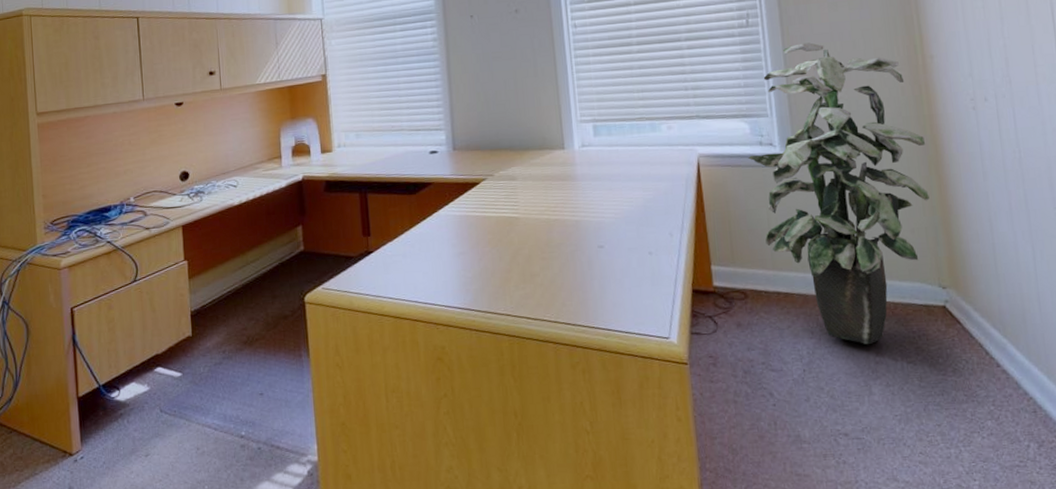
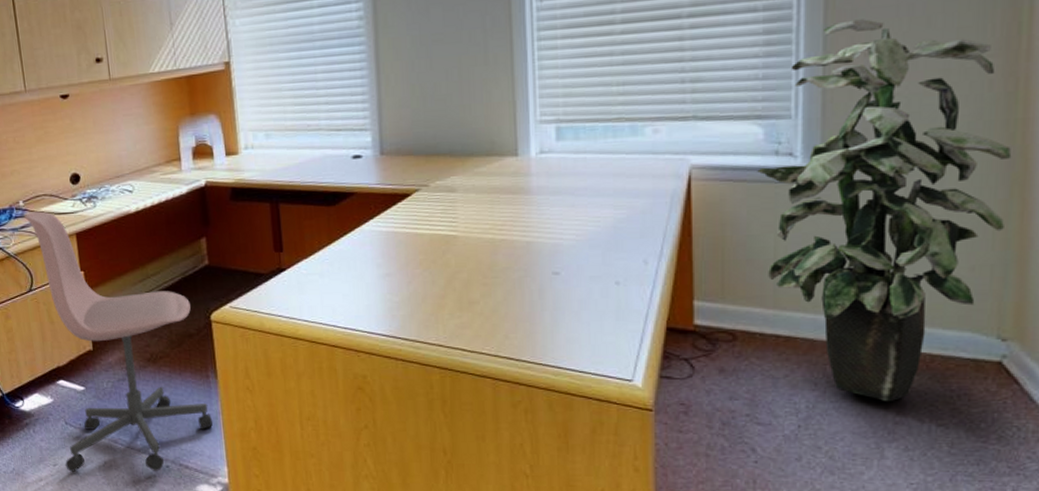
office chair: none [134,206,304,461] -> present [24,211,213,472]

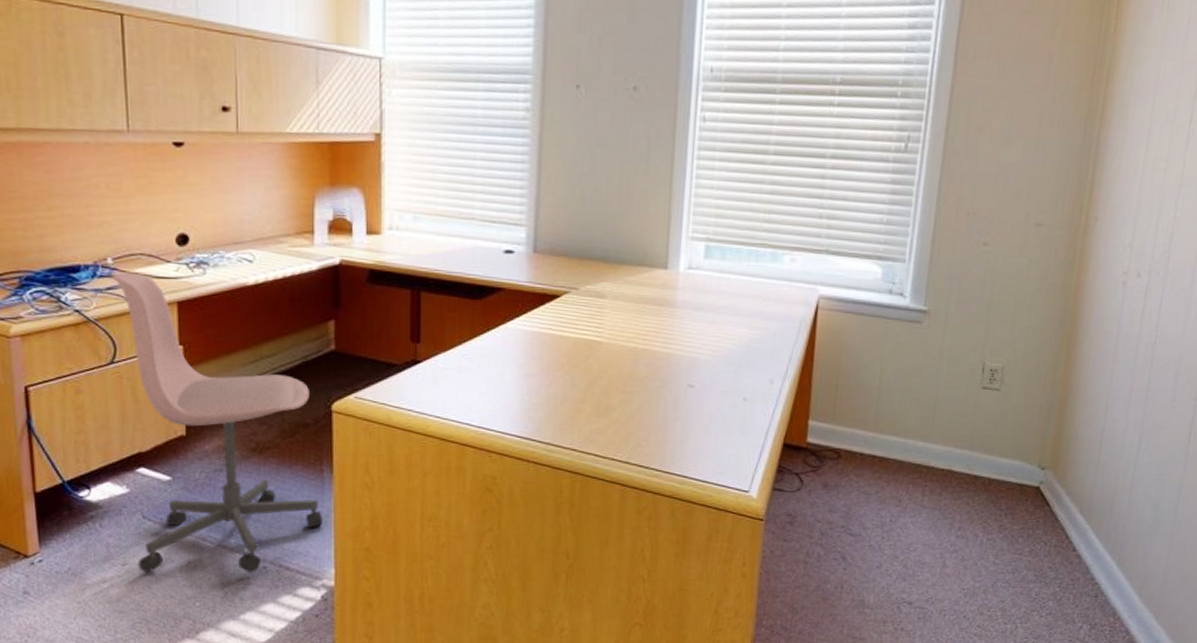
indoor plant: present [757,19,1012,402] -> none [872,181,1065,518]

